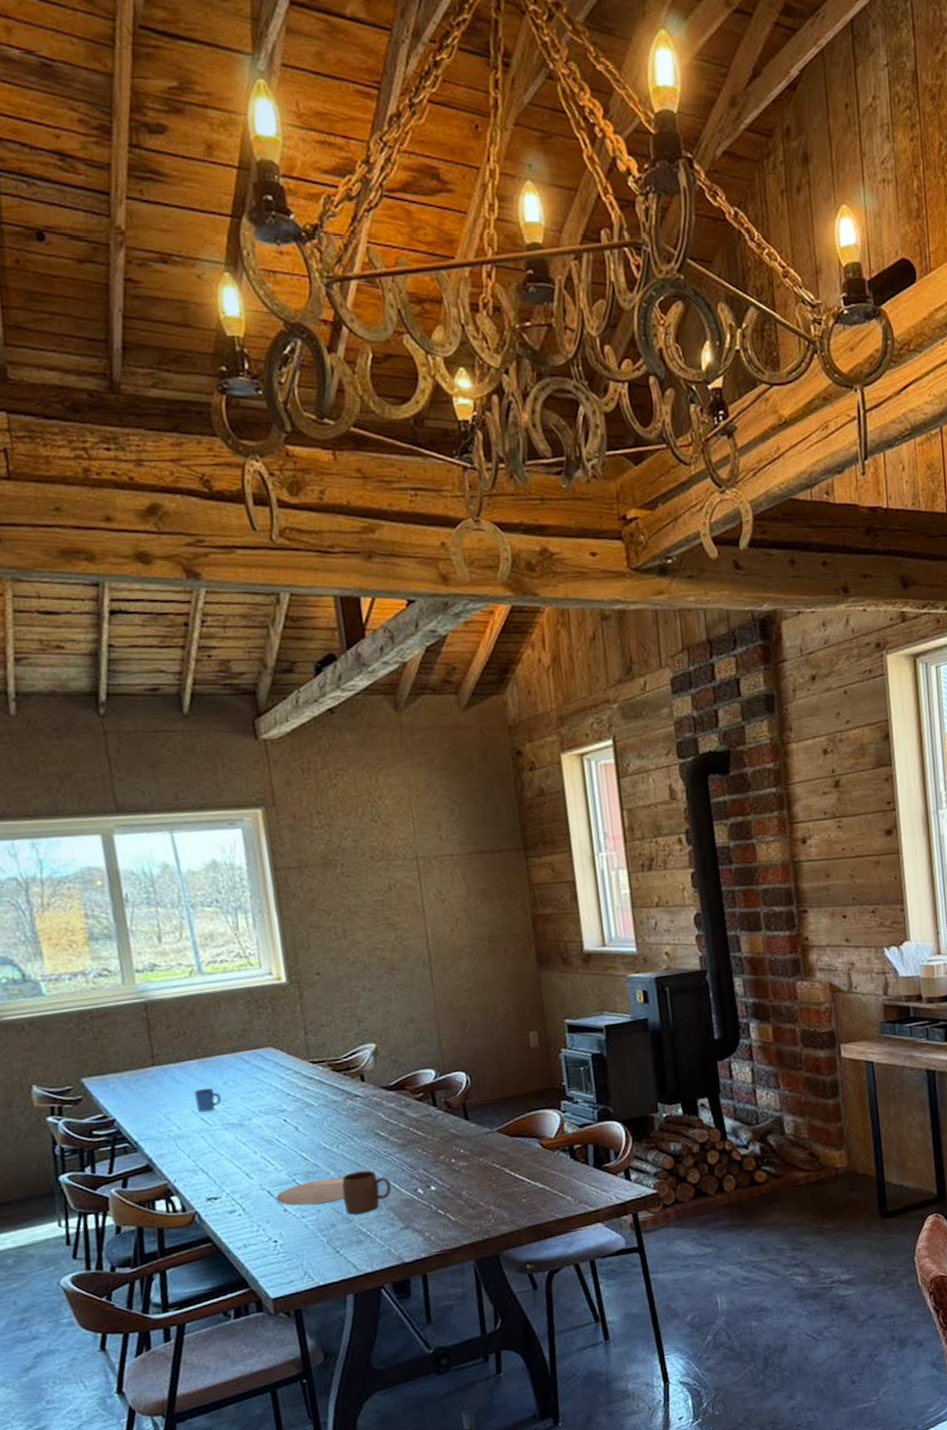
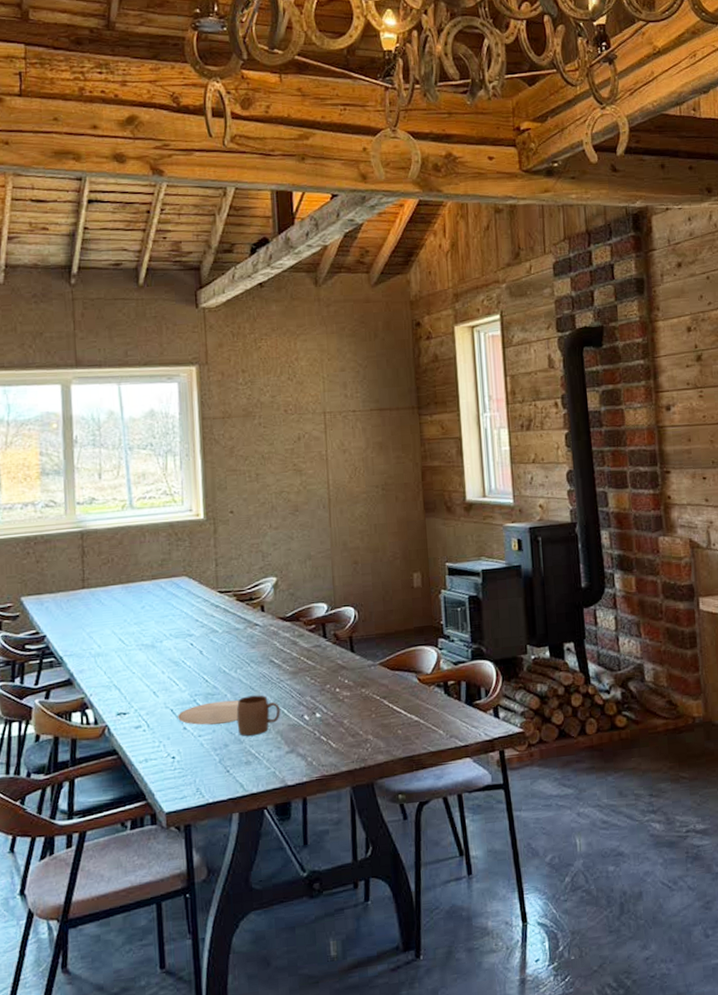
mug: present [194,1088,222,1113] -> none [115,611,139,634]

